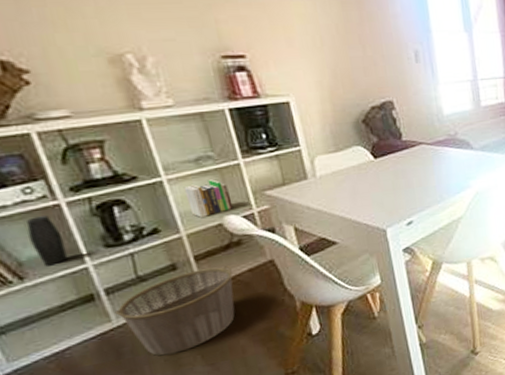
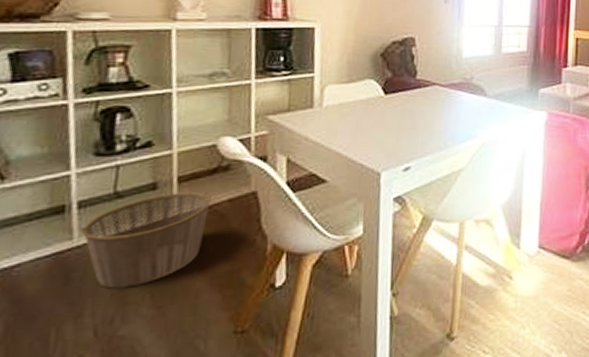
vase: present [27,215,69,267] -> none [25,115,59,168]
books: present [183,179,234,218] -> none [189,97,233,137]

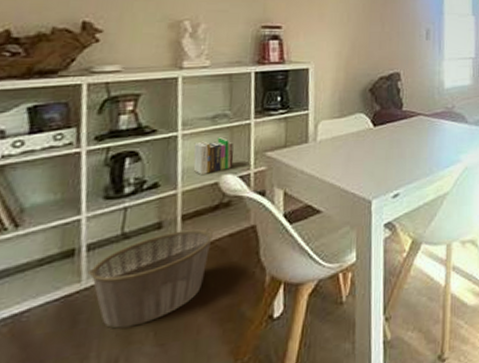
books: none [189,97,233,137] -> present [193,137,234,176]

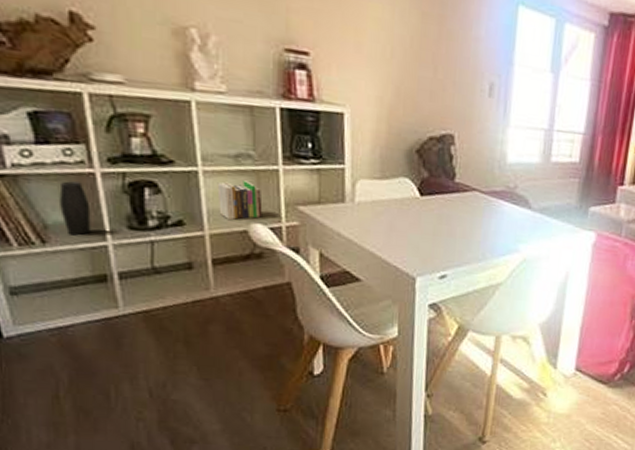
vase: none [40,162,71,215] -> present [59,181,91,236]
basket: present [87,228,213,329] -> none [123,274,246,359]

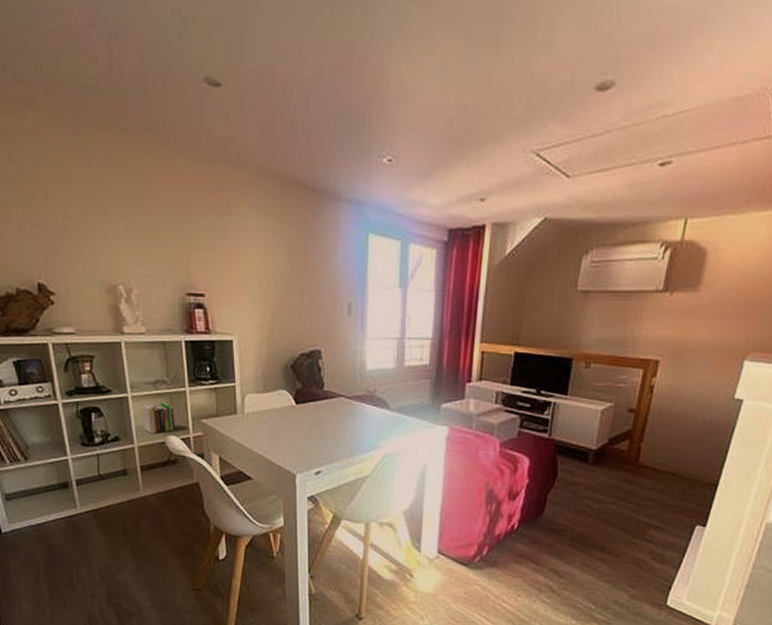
vase: present [59,181,91,236] -> none [35,411,57,453]

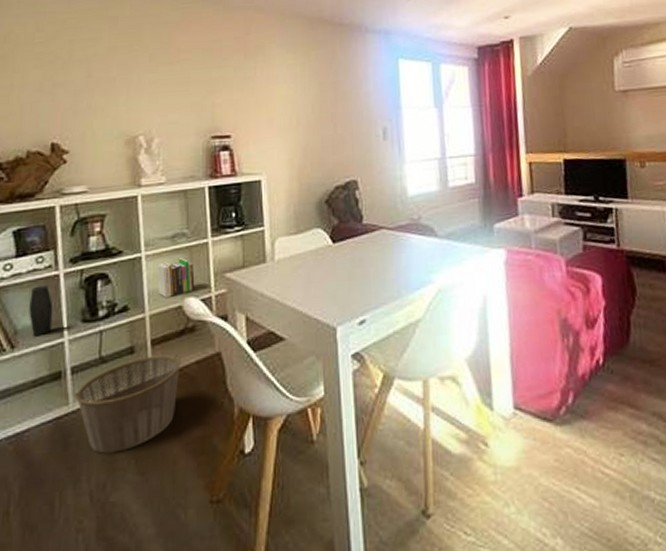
vase: none [35,411,57,453] -> present [29,285,53,337]
basket: none [80,479,166,547] -> present [73,354,181,454]

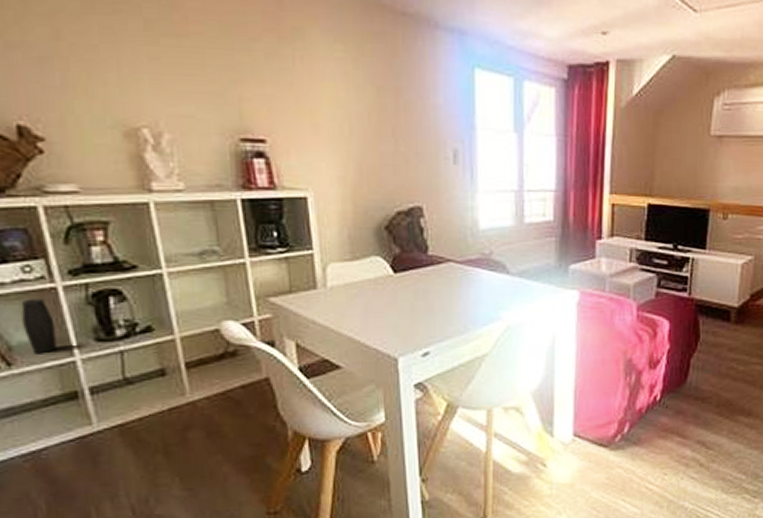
basket: present [73,354,181,454] -> none [96,378,223,472]
books: present [157,258,195,299] -> none [183,278,233,321]

